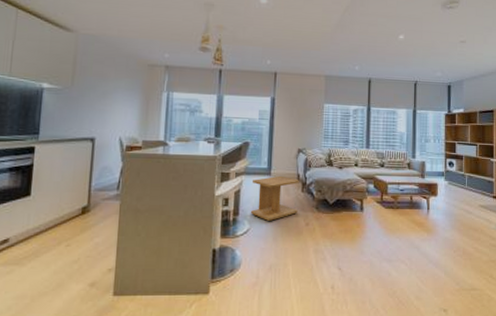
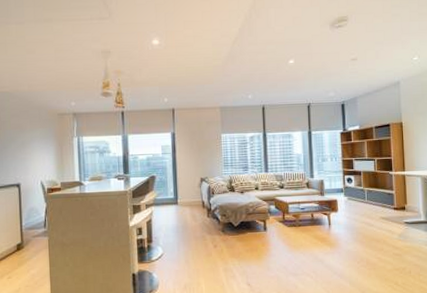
side table: present [251,175,299,221] -> none [162,204,206,246]

